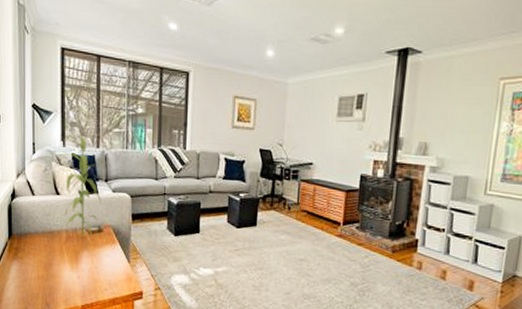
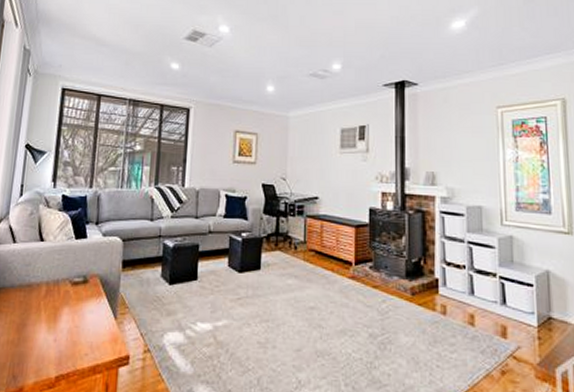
plant: present [55,127,108,236] -> none [44,166,100,288]

